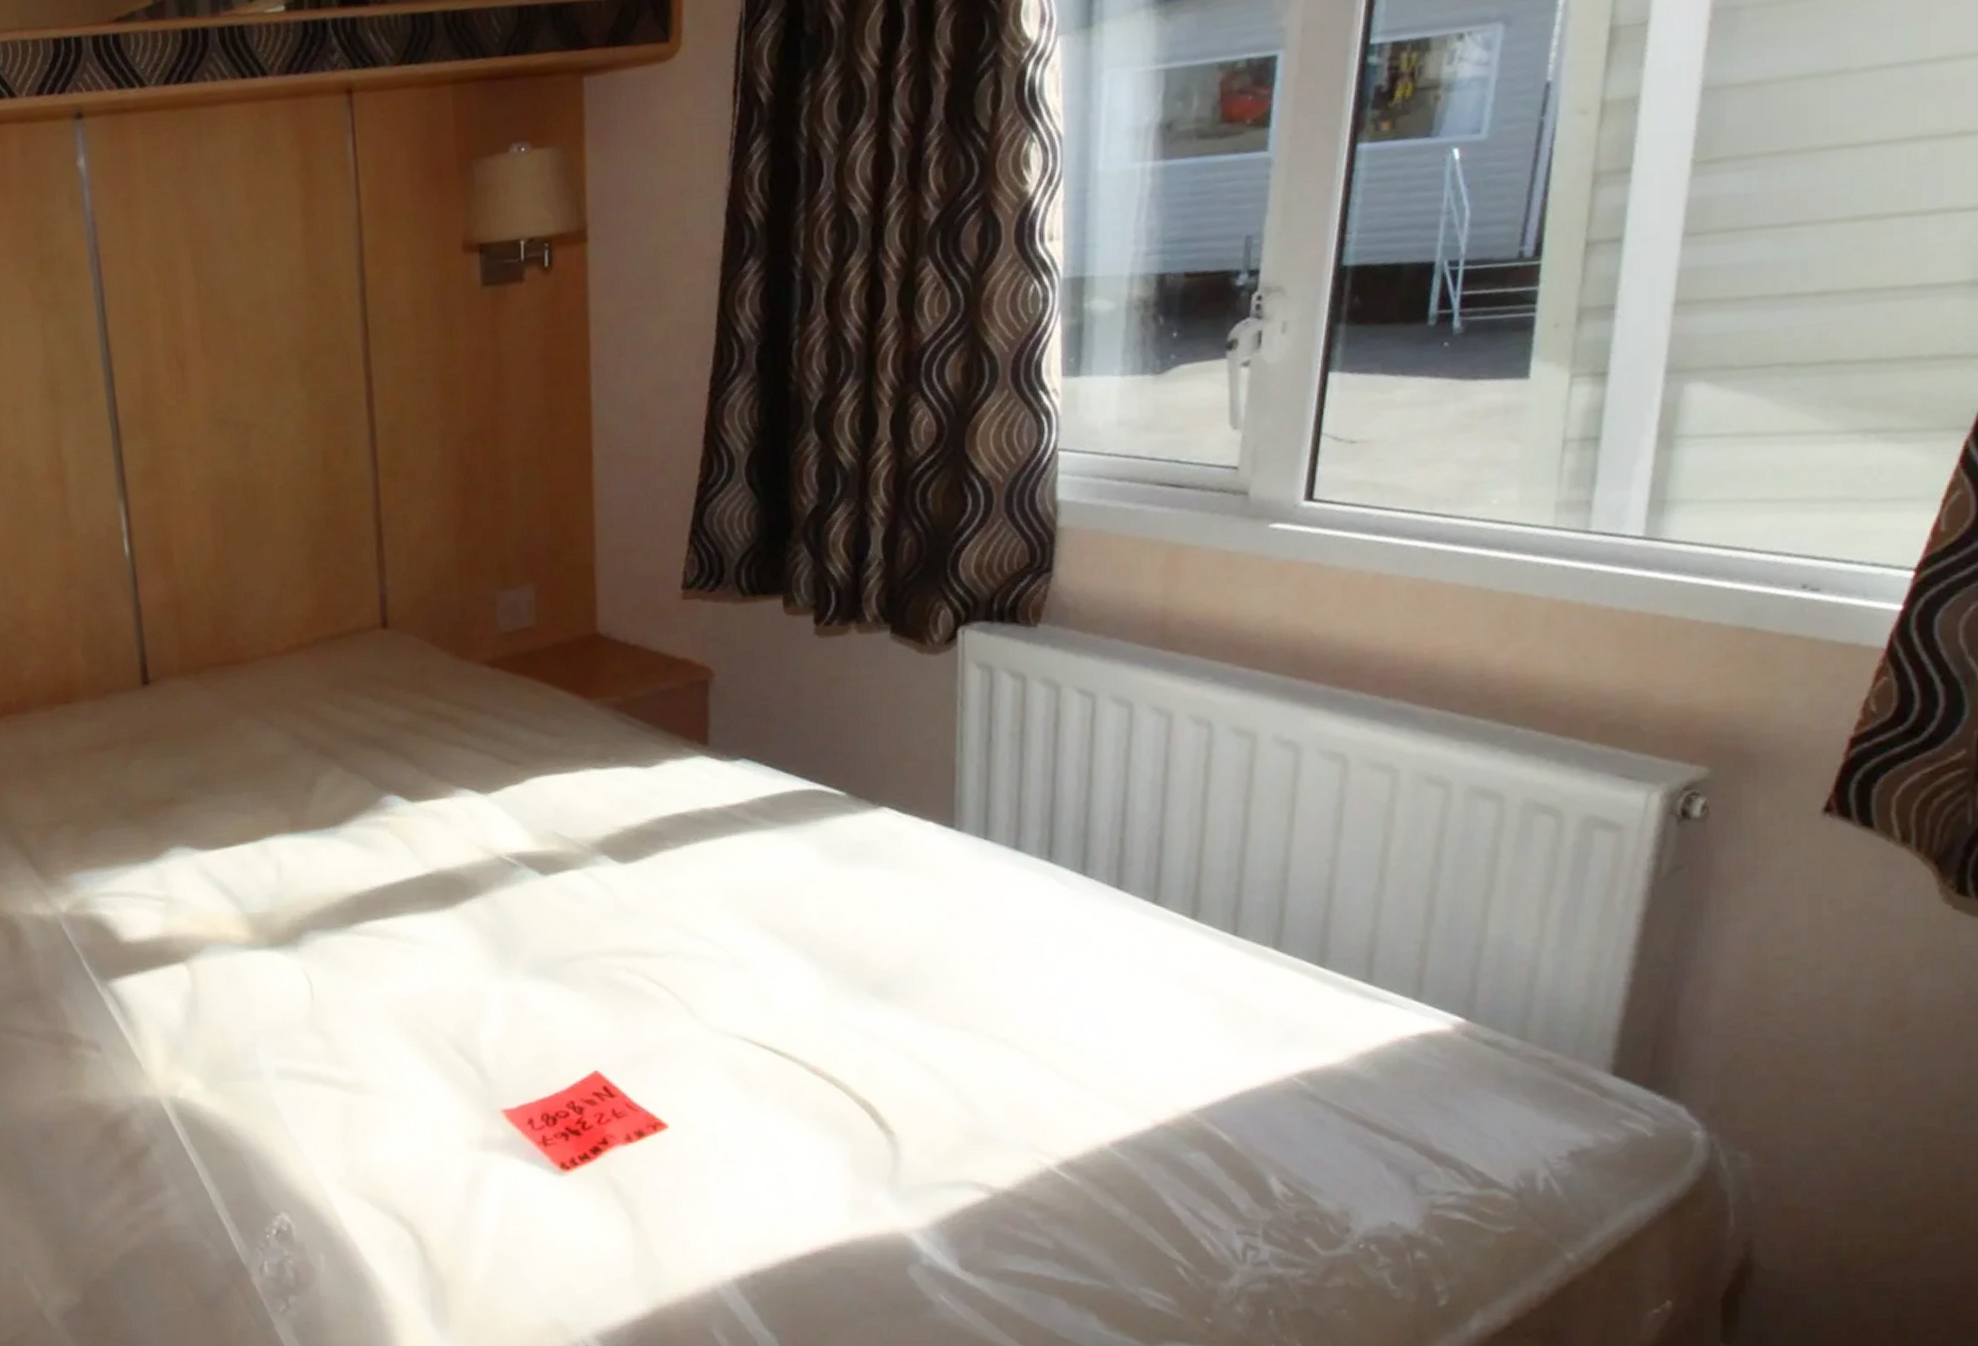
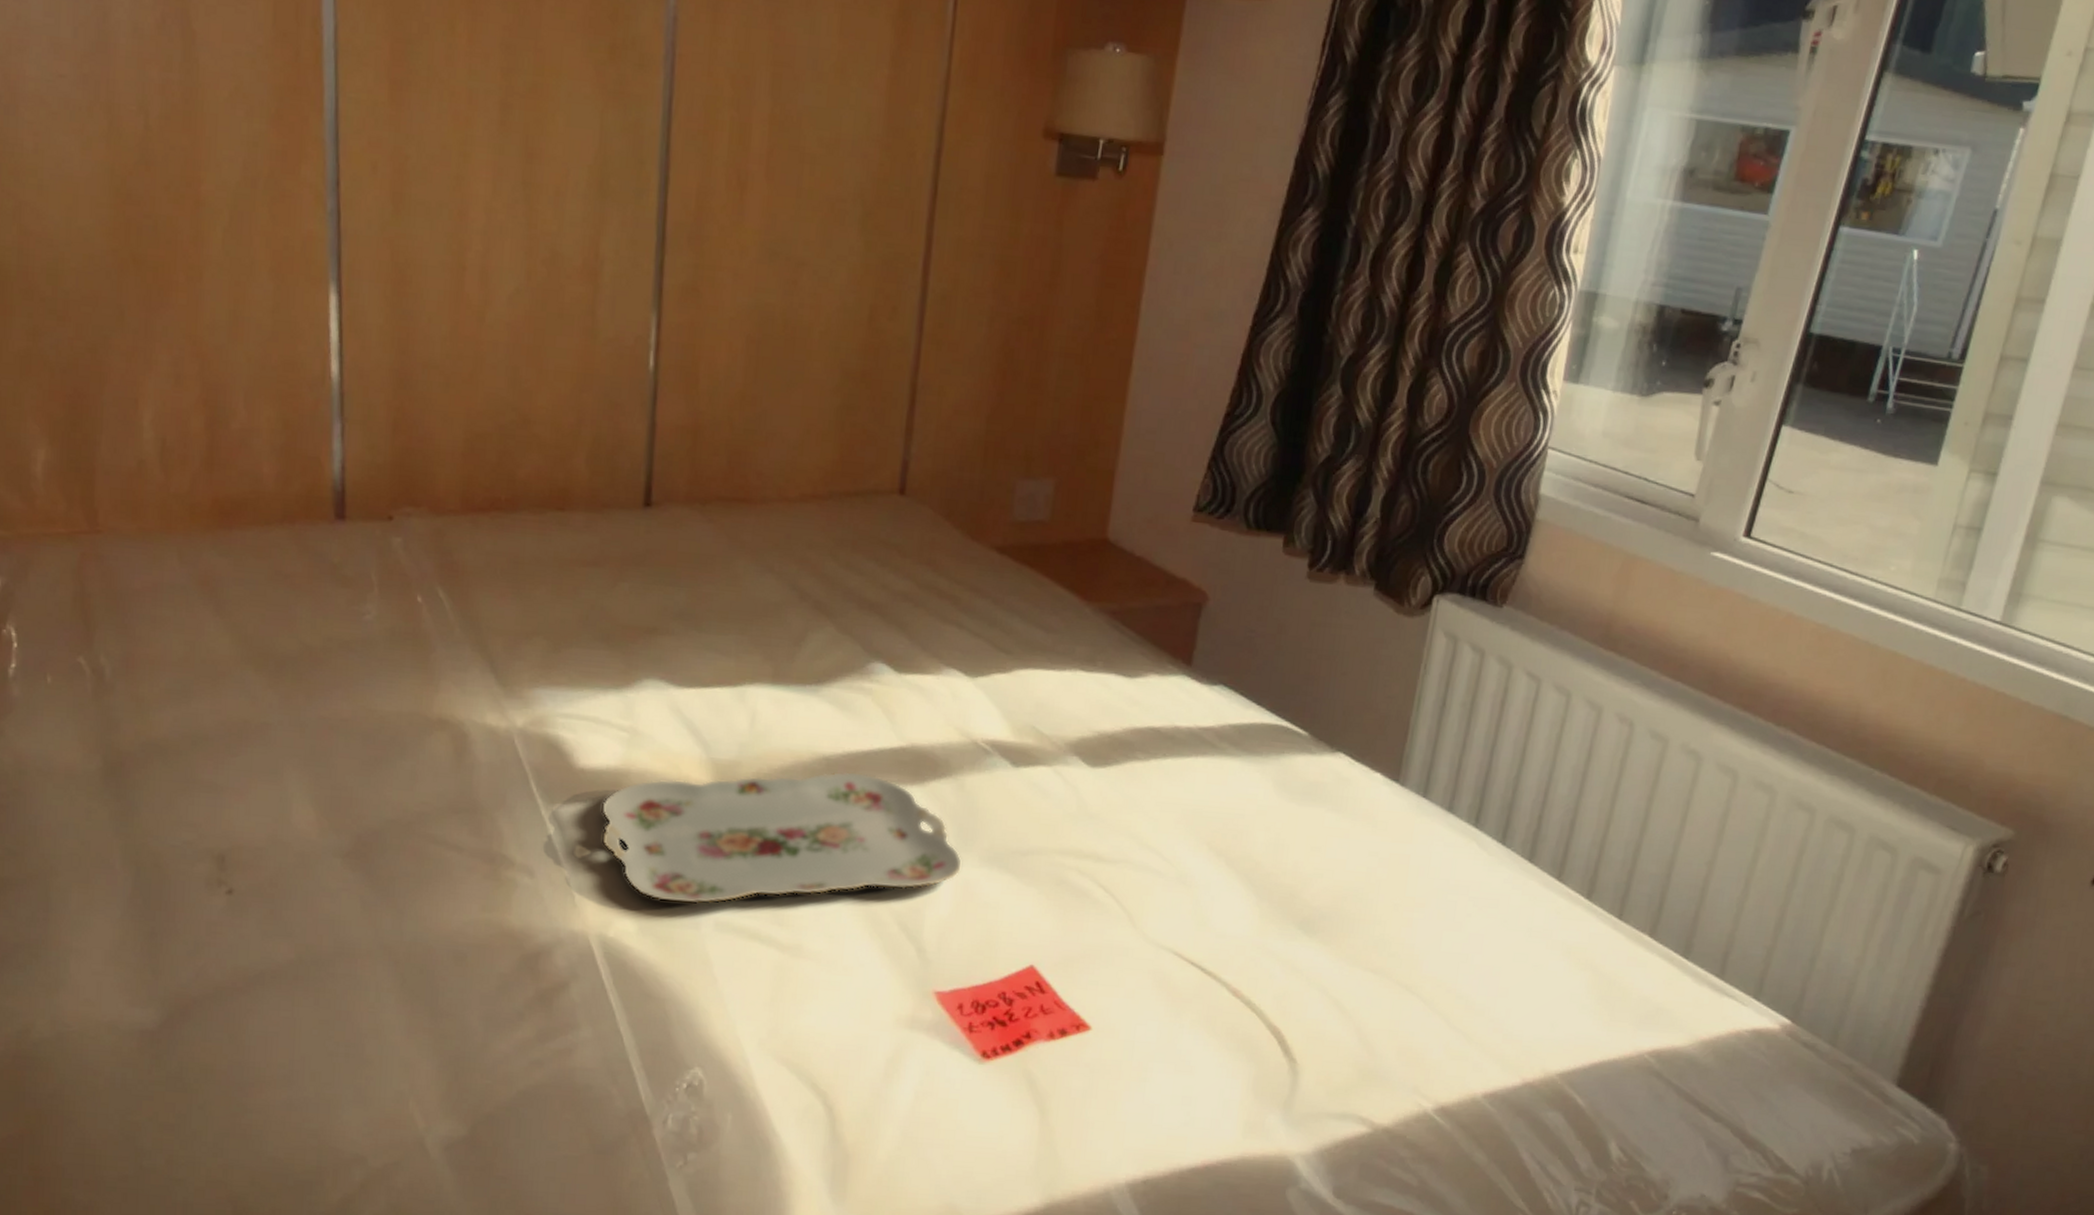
serving tray: none [151,905,508,1057] -> present [601,772,961,904]

